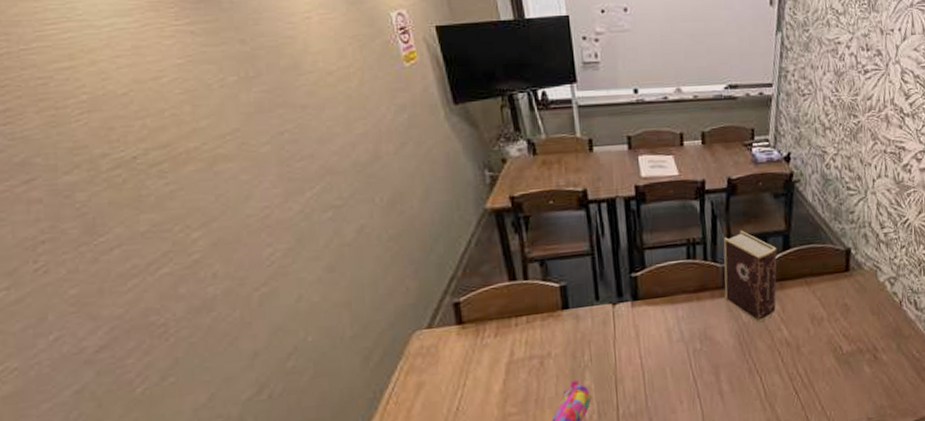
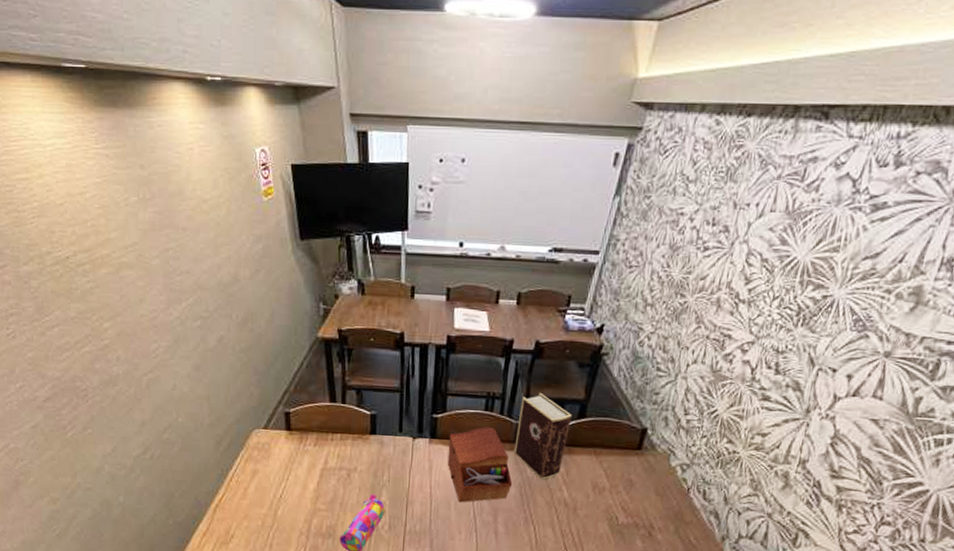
sewing box: none [652,276,730,368] -> present [447,427,513,503]

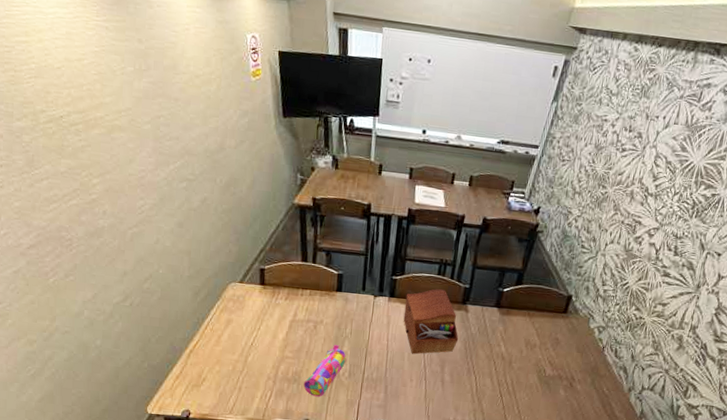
book: present [514,392,573,480] -> none [461,261,511,337]

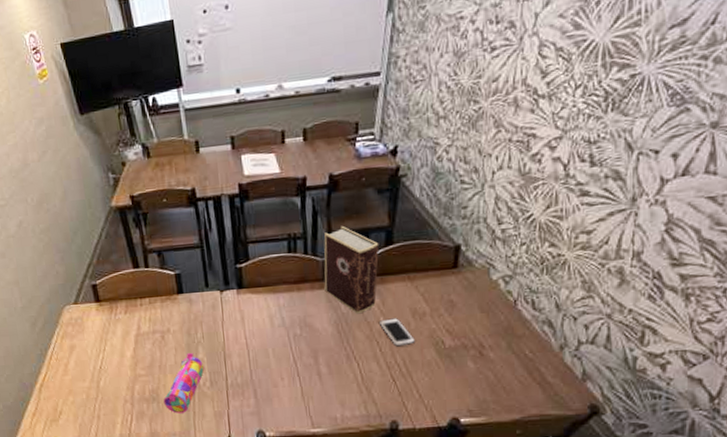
sewing box: present [403,289,459,354] -> none [256,268,328,349]
book: none [461,261,511,337] -> present [323,225,379,314]
cell phone: none [498,344,524,369] -> present [378,318,415,347]

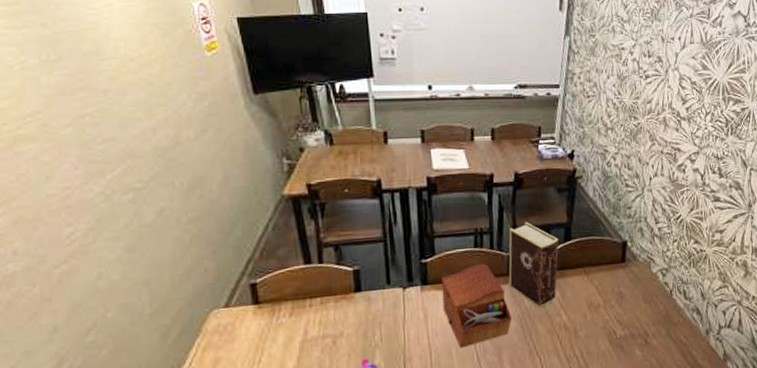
sewing box: none [256,268,328,349] -> present [441,263,512,348]
cell phone: present [378,318,415,347] -> none [559,311,591,339]

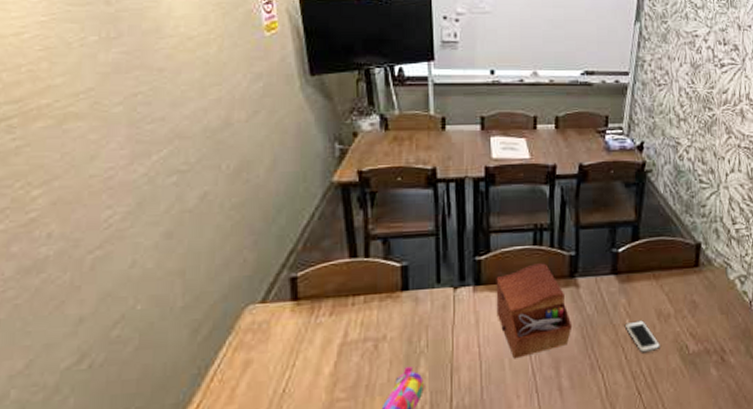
book: present [508,221,559,308] -> none [569,218,626,316]
cell phone: none [559,311,591,339] -> present [624,320,660,353]

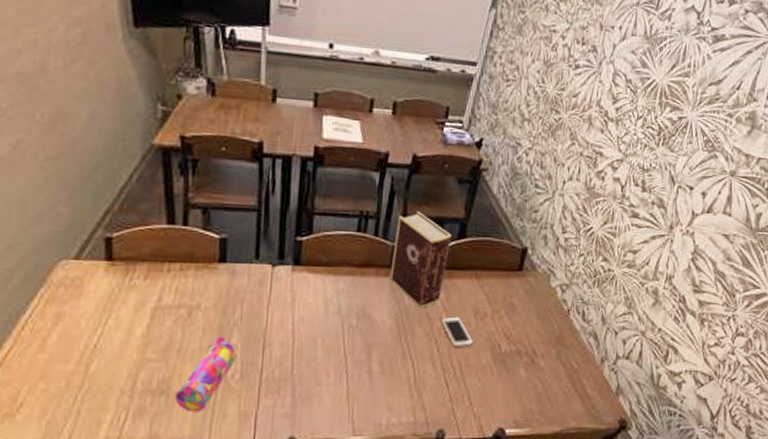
sewing box: present [496,263,573,359] -> none [313,250,389,340]
book: none [569,218,626,316] -> present [390,210,452,308]

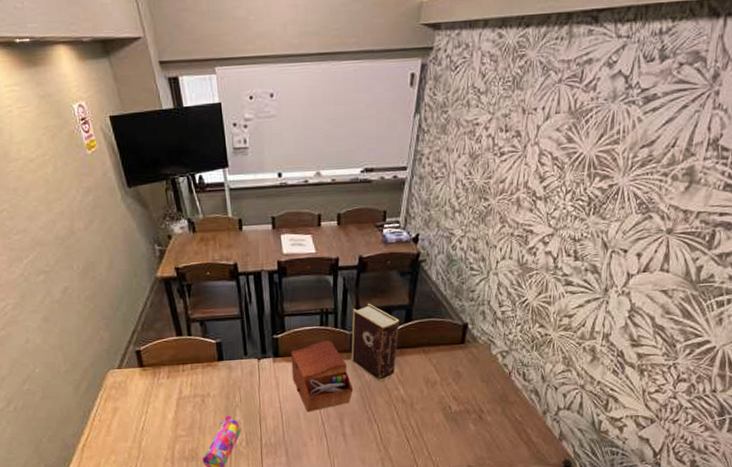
sewing box: none [313,250,389,340] -> present [290,340,354,412]
cell phone: present [440,316,473,348] -> none [397,386,427,411]

